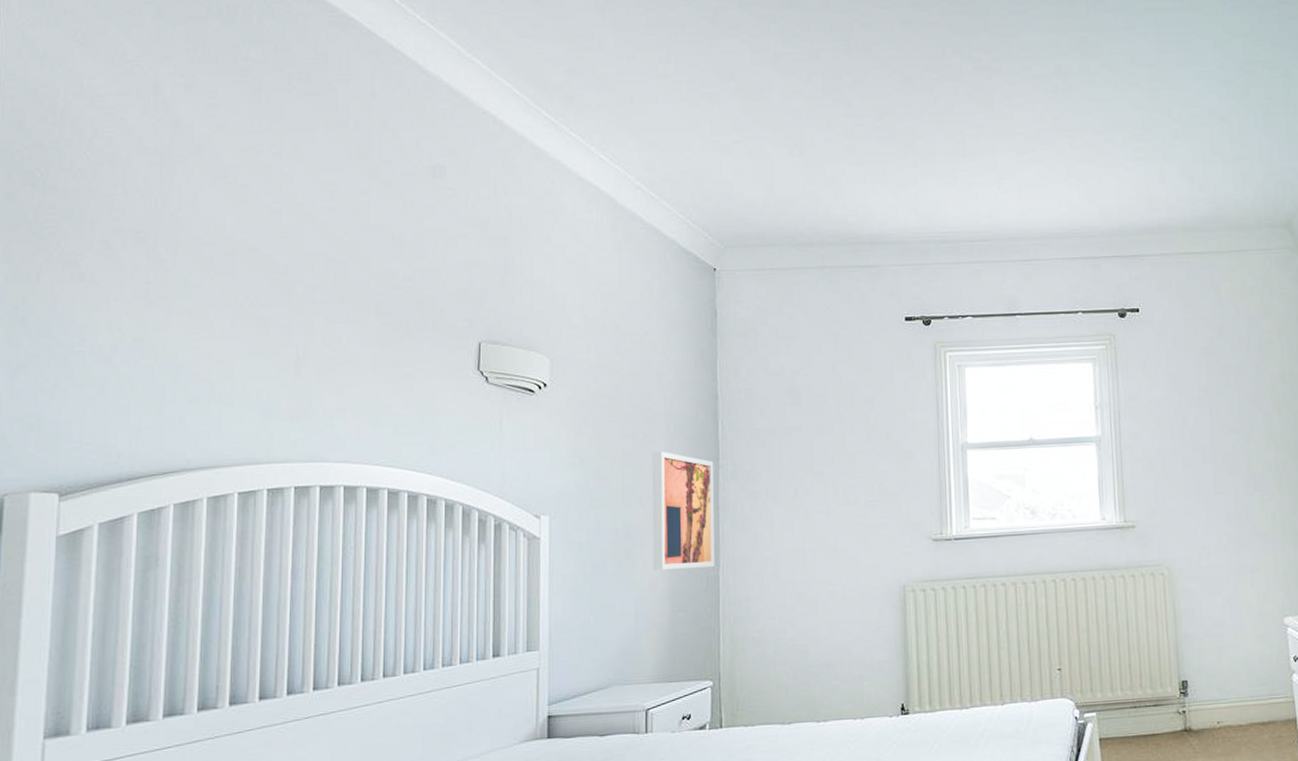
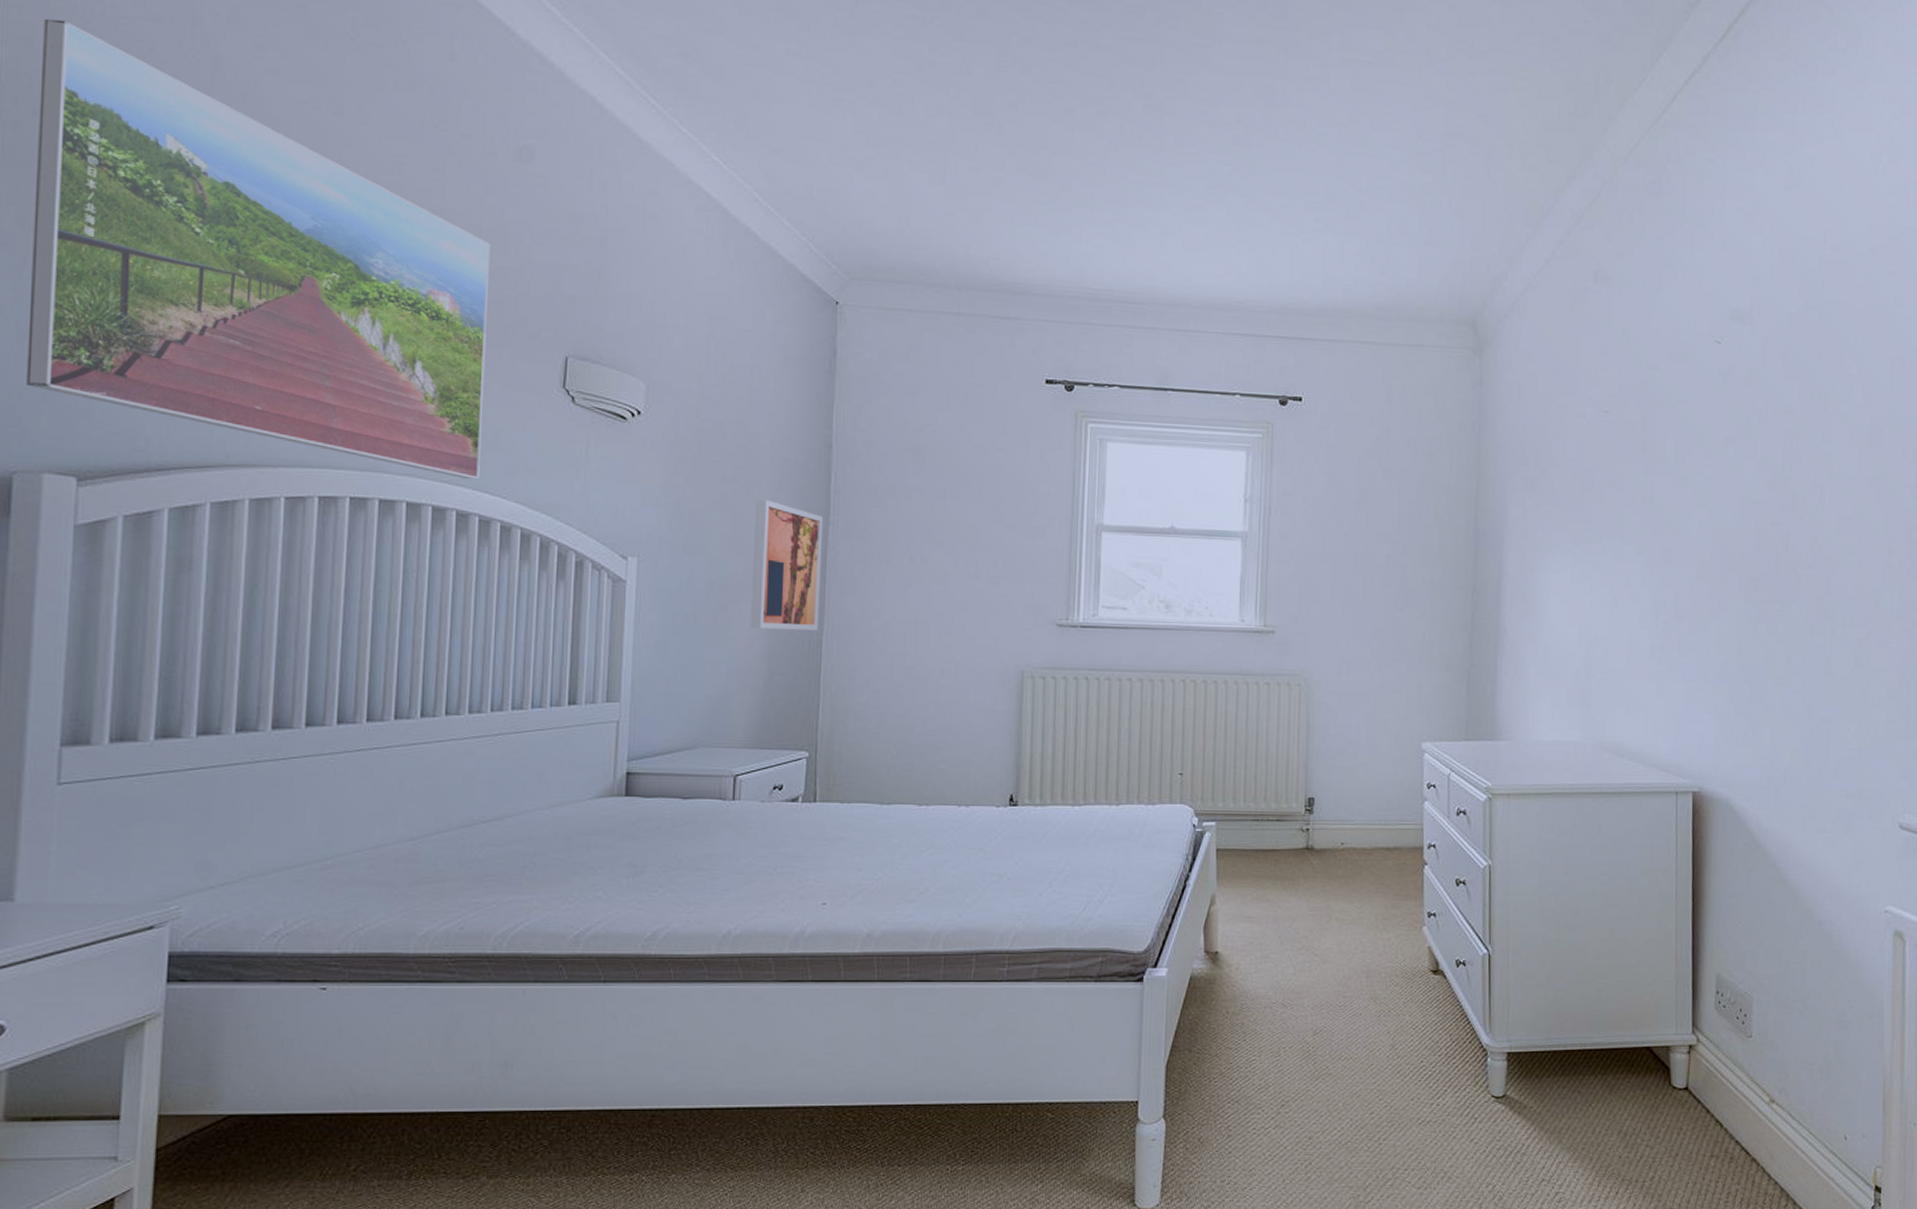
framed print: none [16,103,411,461] -> present [26,18,491,480]

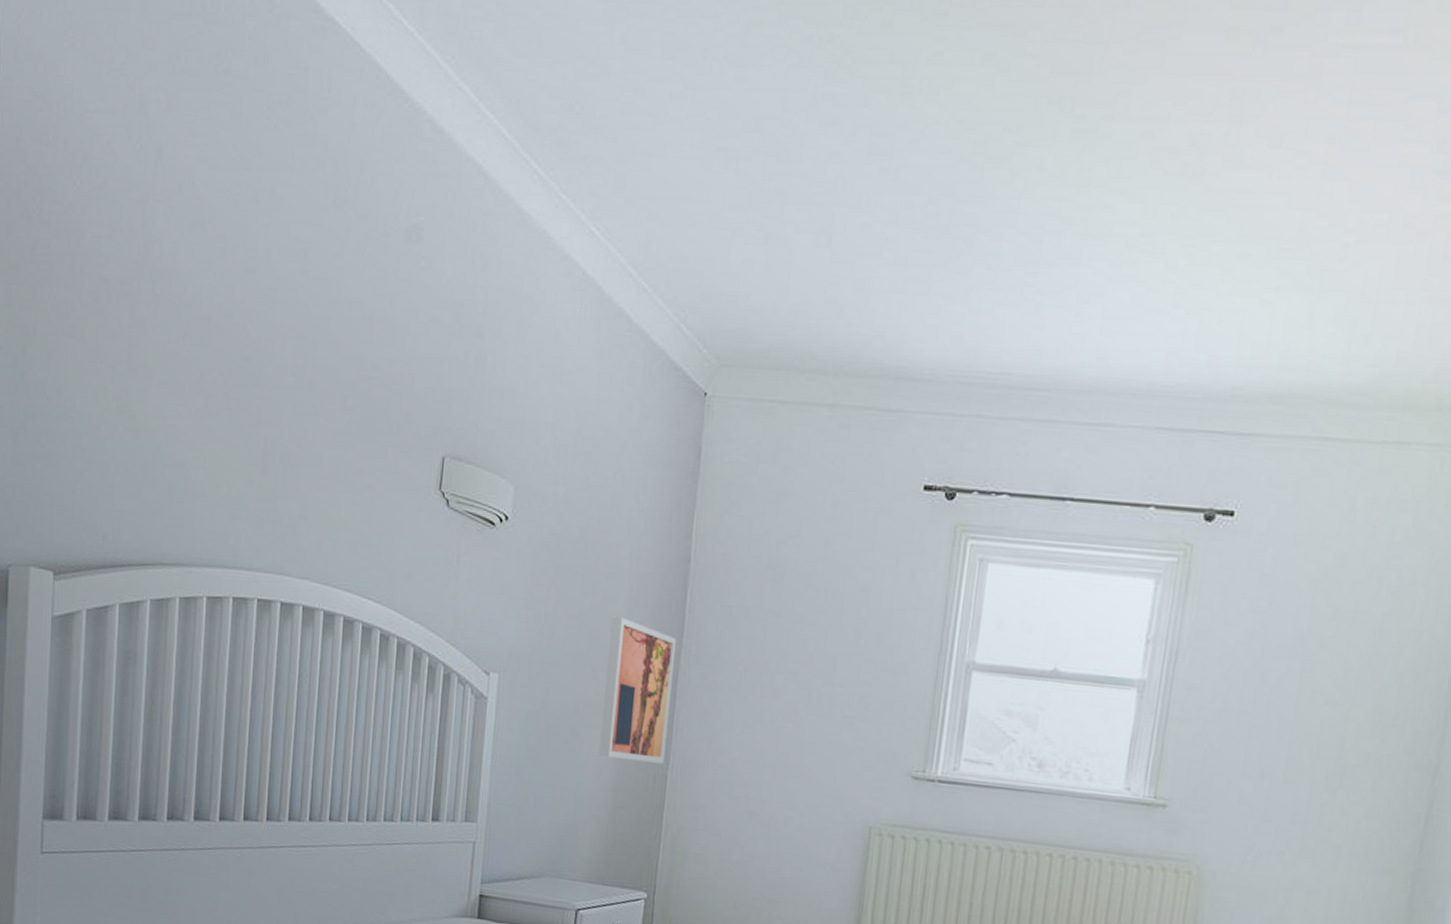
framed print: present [26,18,491,480] -> none [18,118,381,586]

